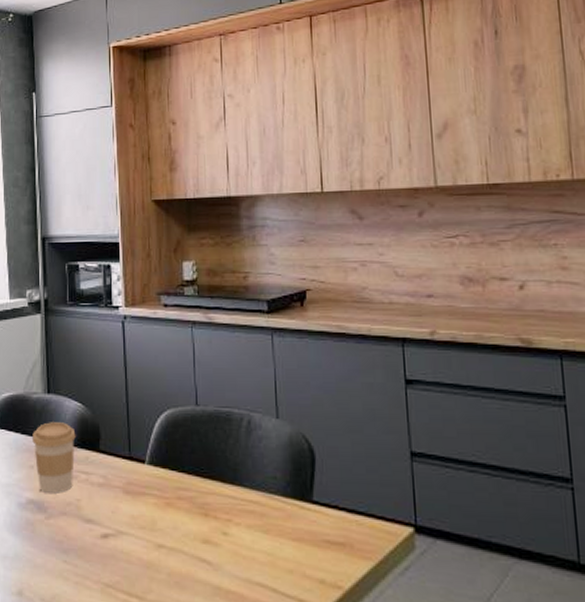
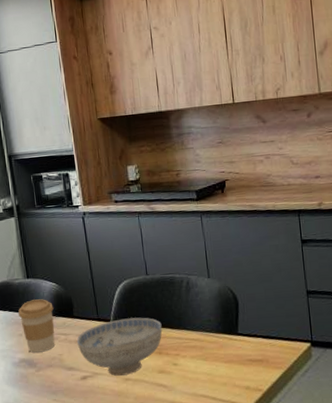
ceramic bowl: none [100,461,211,540] -> present [76,317,163,376]

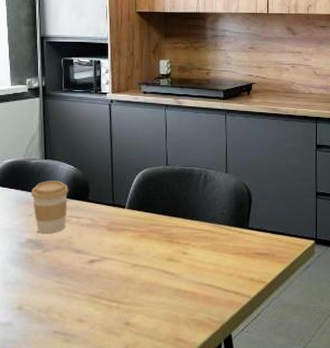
ceramic bowl: present [76,317,163,376] -> none [88,206,176,261]

